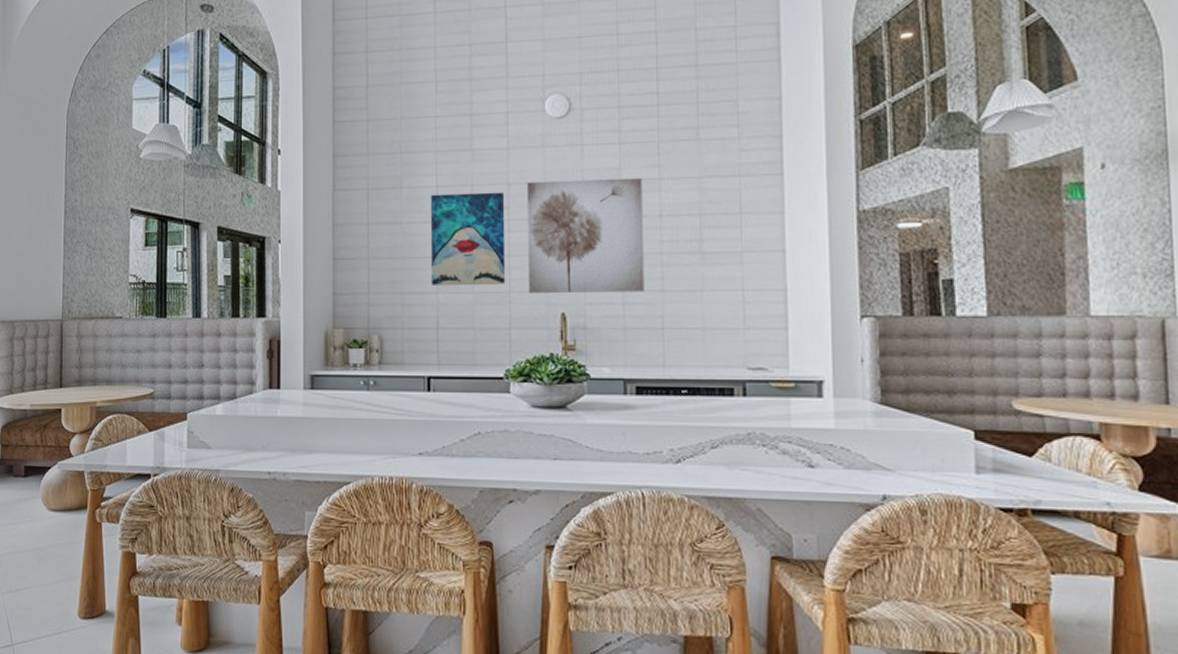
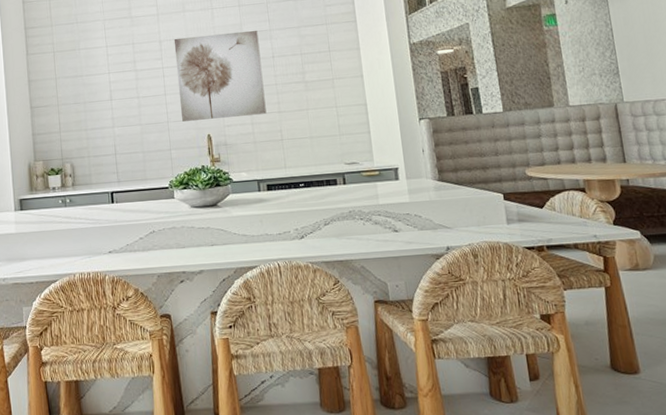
wall art: present [430,192,506,285] -> none [102,47,165,122]

